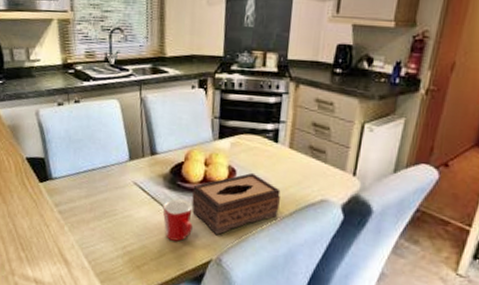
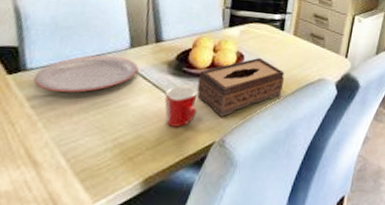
plate: none [57,167,138,202] -> present [33,55,139,93]

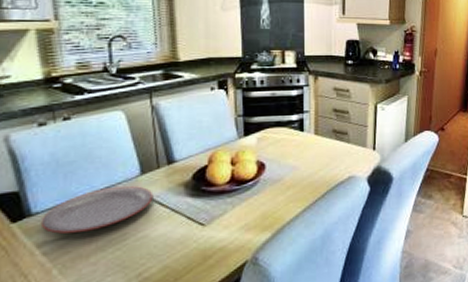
mug: present [164,85,198,127] -> none [186,205,223,252]
tissue box: present [197,57,285,117] -> none [220,163,311,233]

